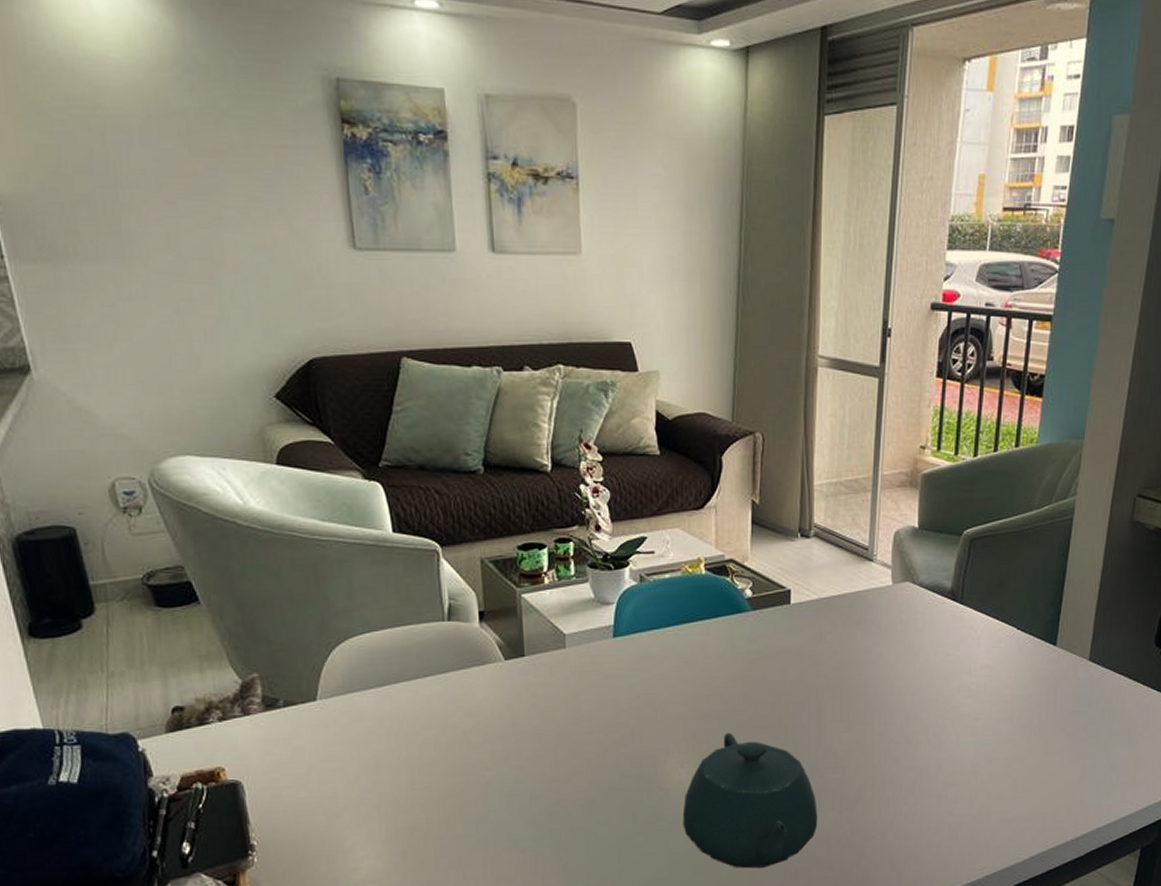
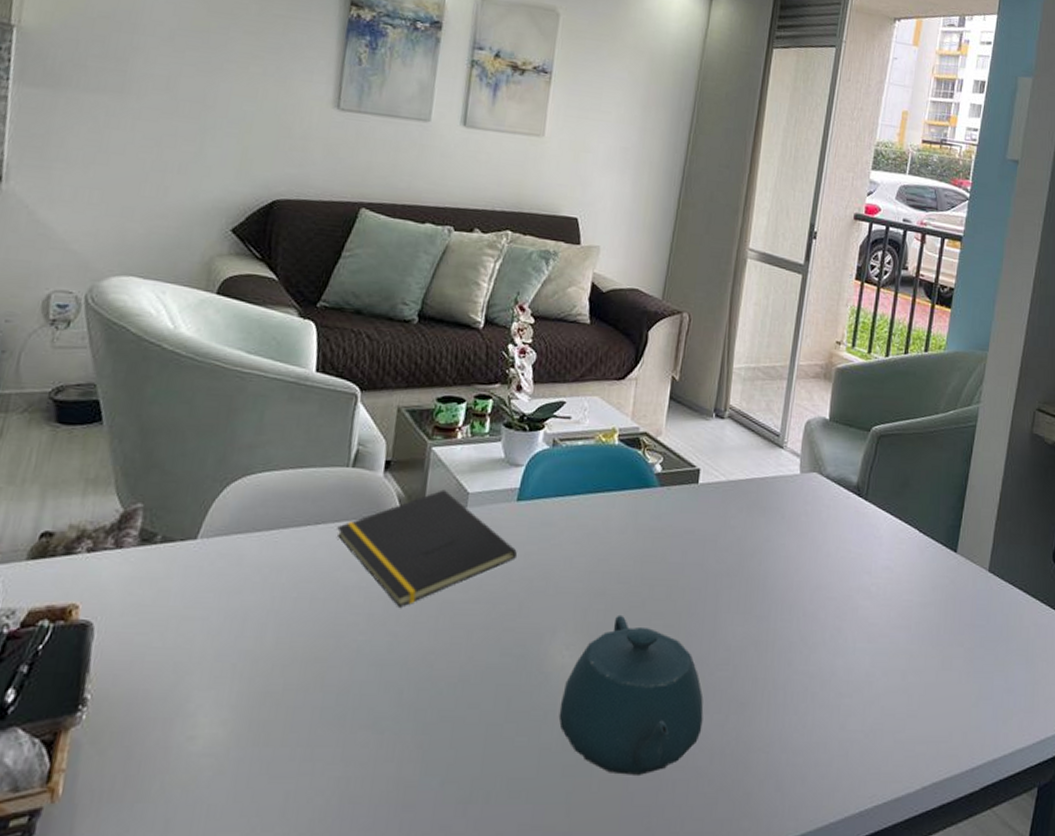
notepad: none [445,633,621,744] -> present [337,489,517,608]

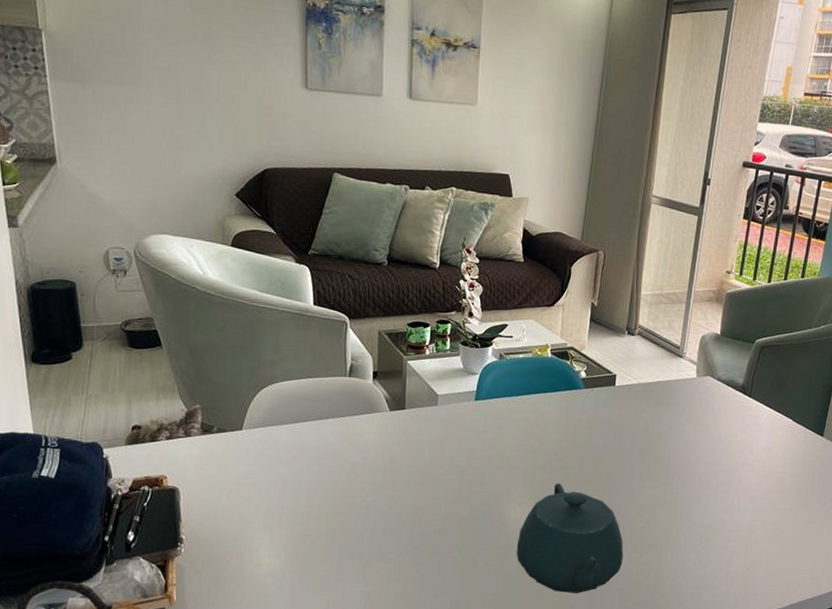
notepad: present [337,489,517,608] -> none [343,392,478,478]

